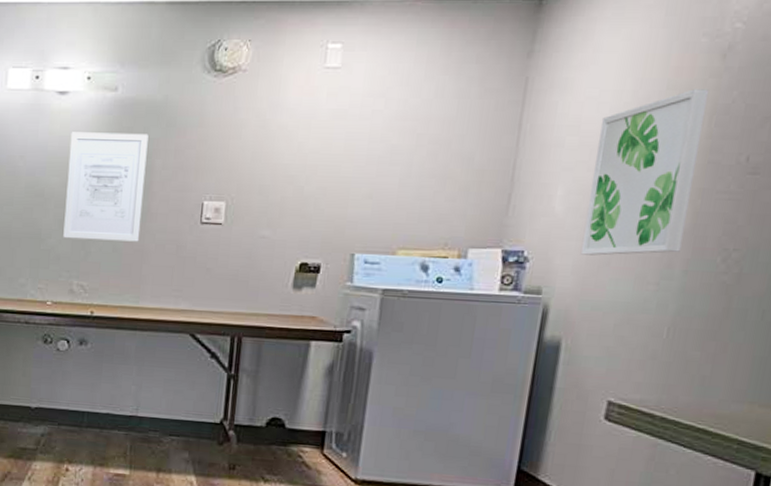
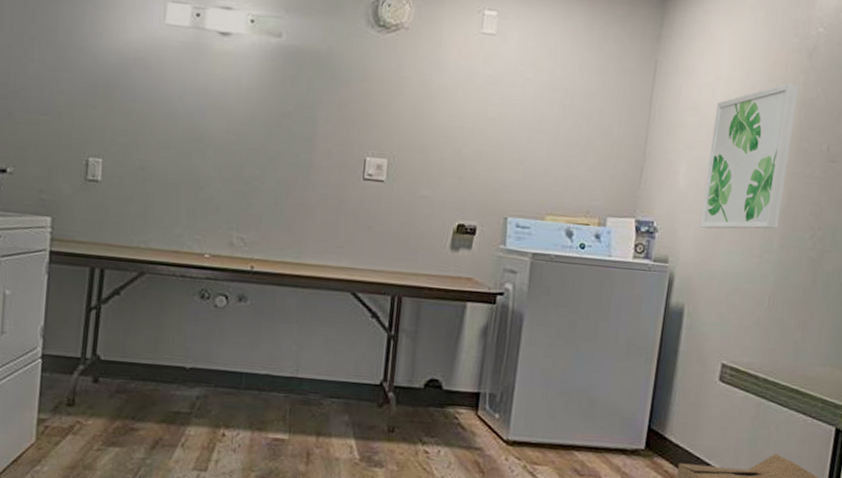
wall art: present [63,132,149,242] -> none [223,76,312,195]

